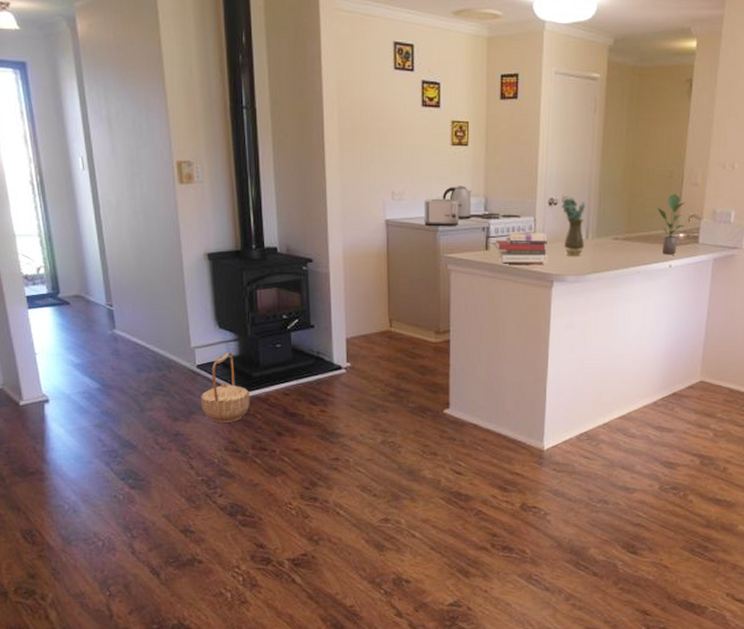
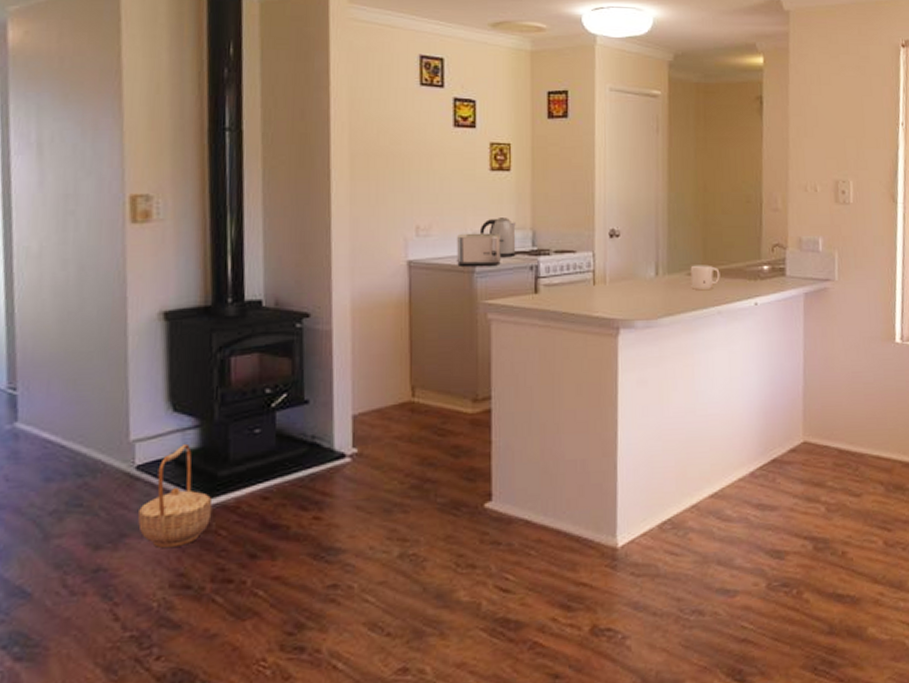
books: present [494,232,548,266] -> none [545,269,612,310]
vase: present [561,194,586,257] -> none [624,224,655,298]
mug: none [615,231,641,253] -> present [690,265,720,291]
potted plant: present [657,193,685,255] -> none [735,220,769,291]

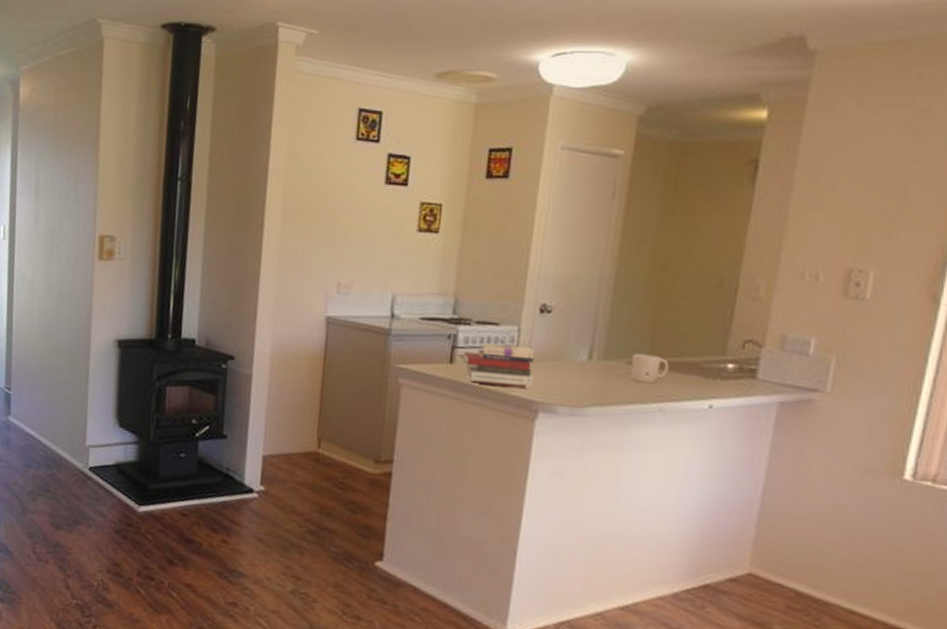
basket: present [137,443,213,549] -> none [87,455,144,541]
toaster: present [456,232,505,266] -> none [373,294,425,330]
kettle: present [479,218,516,258] -> none [399,281,438,324]
books: none [545,269,612,310] -> present [462,343,534,390]

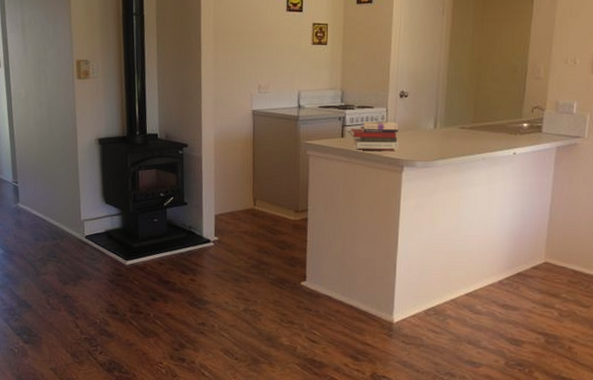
mug: present [630,353,669,384] -> none [462,121,487,141]

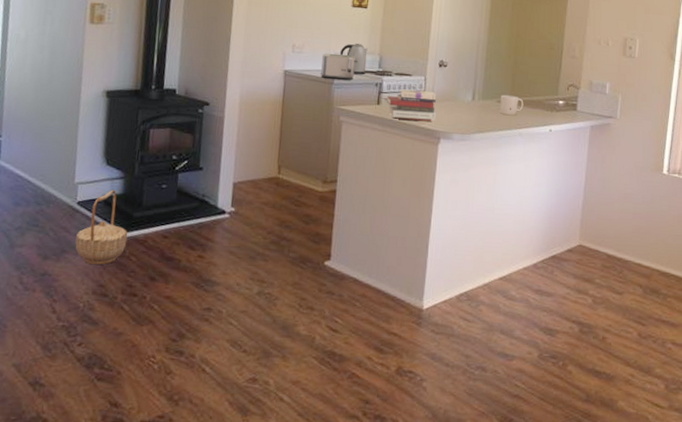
basket: none [87,224,130,289] -> present [75,189,128,265]
toaster: none [286,91,321,116] -> present [320,53,359,80]
kettle: none [303,80,330,110] -> present [339,43,368,75]
mug: none [462,121,487,141] -> present [499,94,524,116]

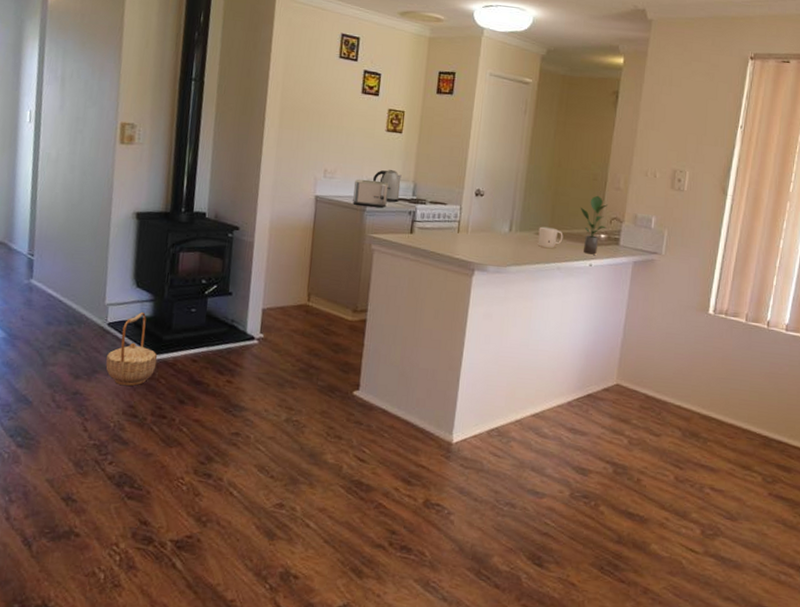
books: present [386,89,436,123] -> none [419,218,472,253]
potted plant: none [538,63,565,120] -> present [580,195,607,255]

